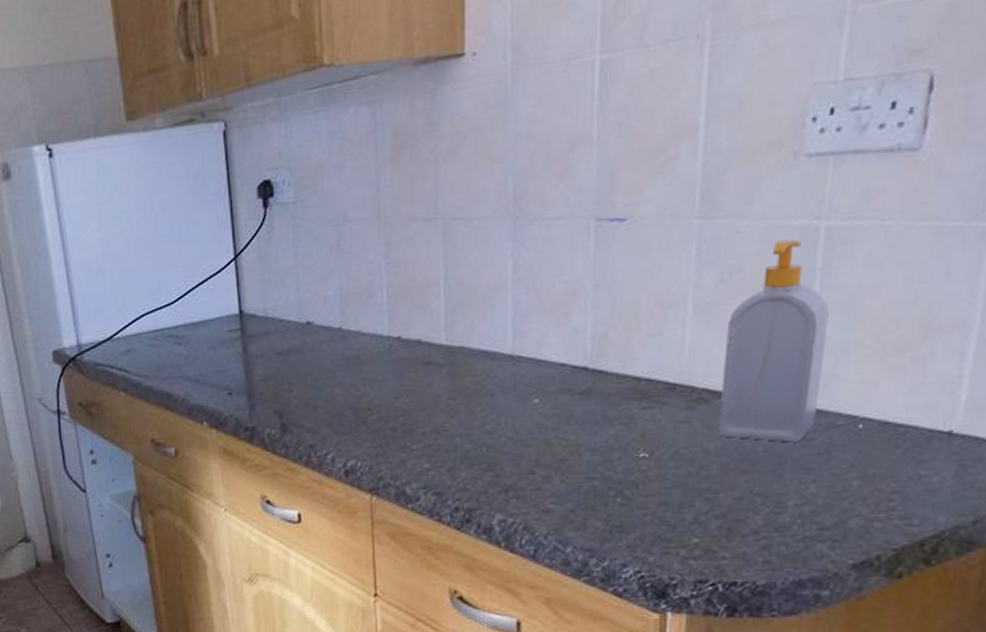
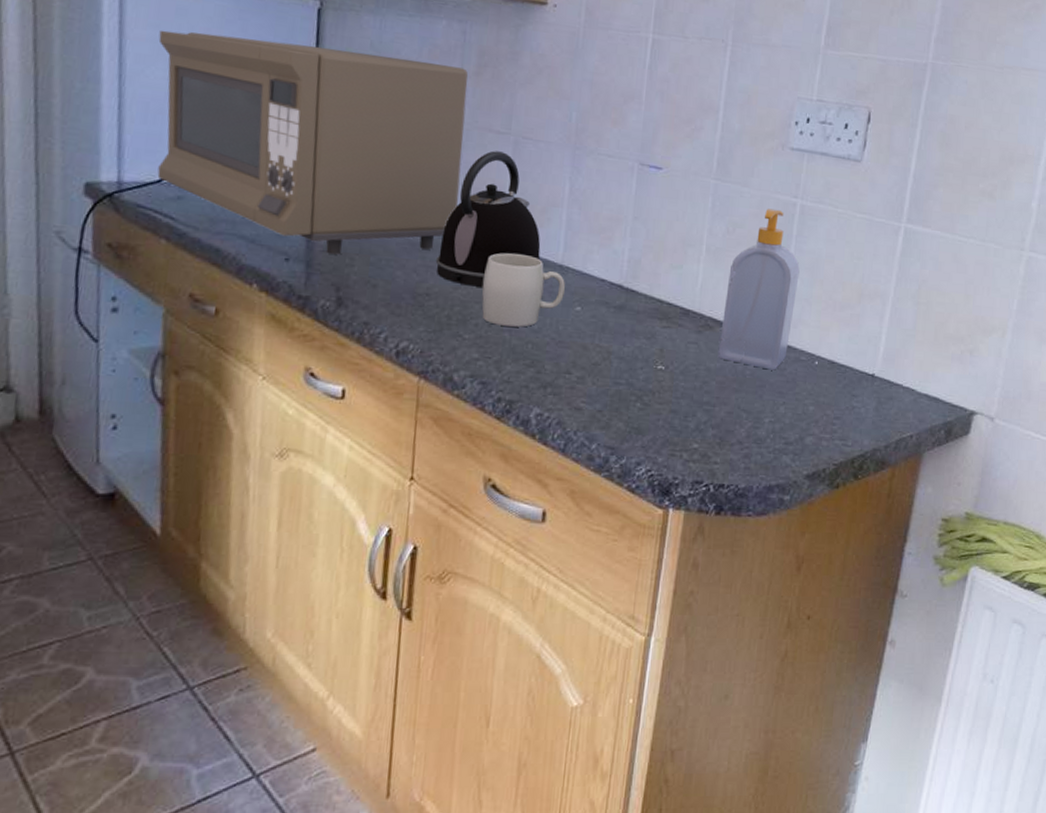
microwave: none [88,156,390,382] -> present [157,30,468,255]
kettle: none [373,240,486,394] -> present [435,150,541,287]
mug: none [425,350,519,431] -> present [481,252,566,327]

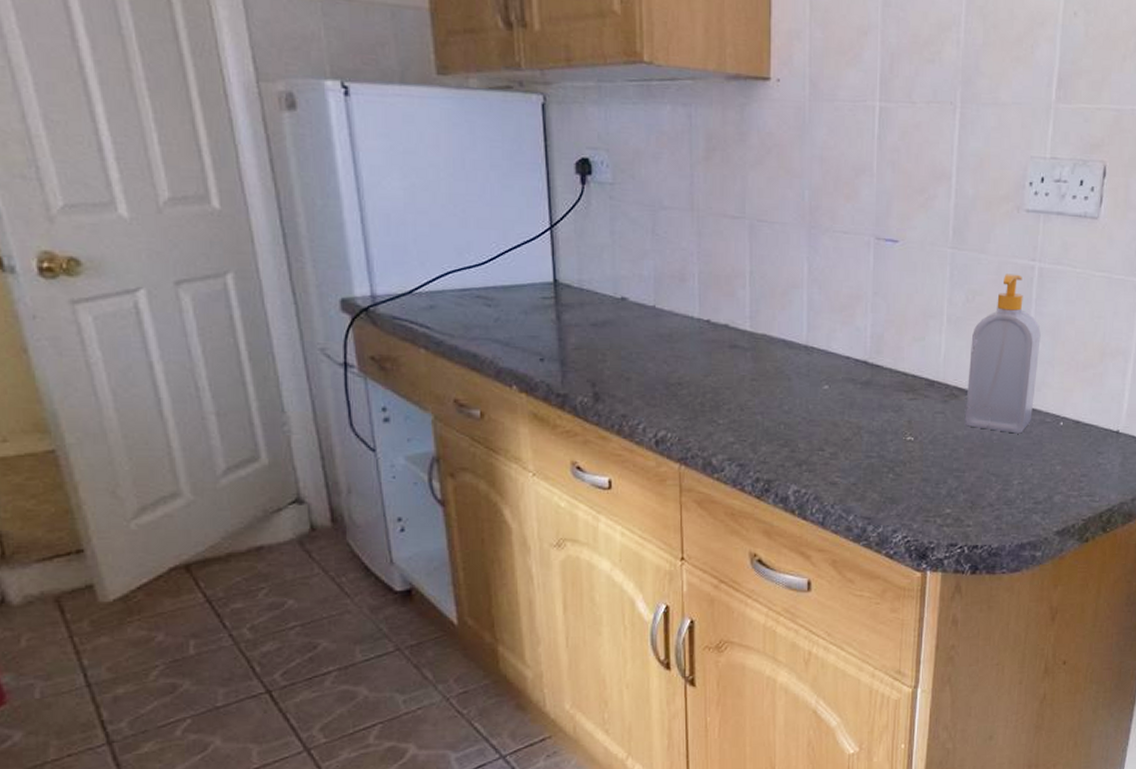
microwave: present [157,30,468,255] -> none [390,138,701,351]
kettle: present [435,150,541,287] -> none [684,236,785,373]
mug: present [481,252,566,327] -> none [731,337,812,409]

